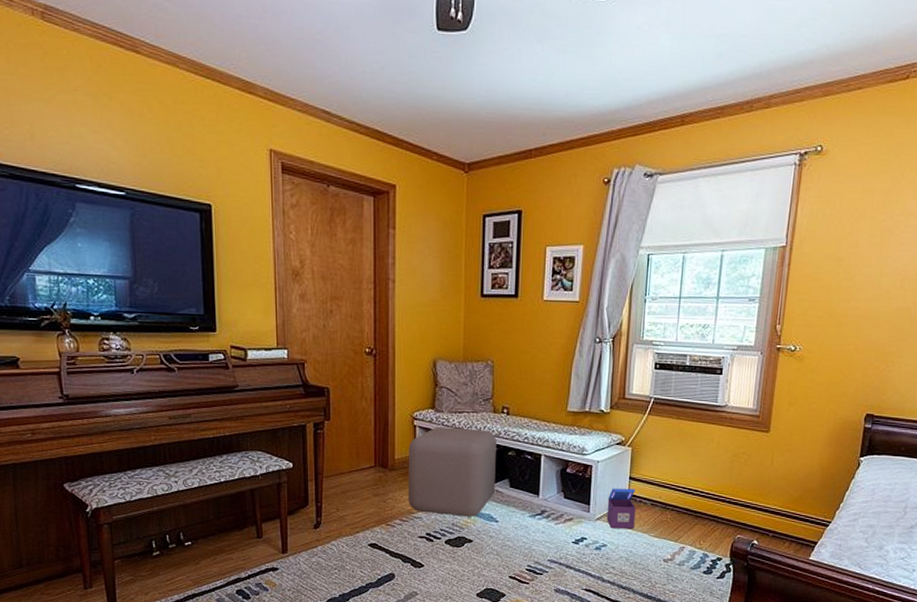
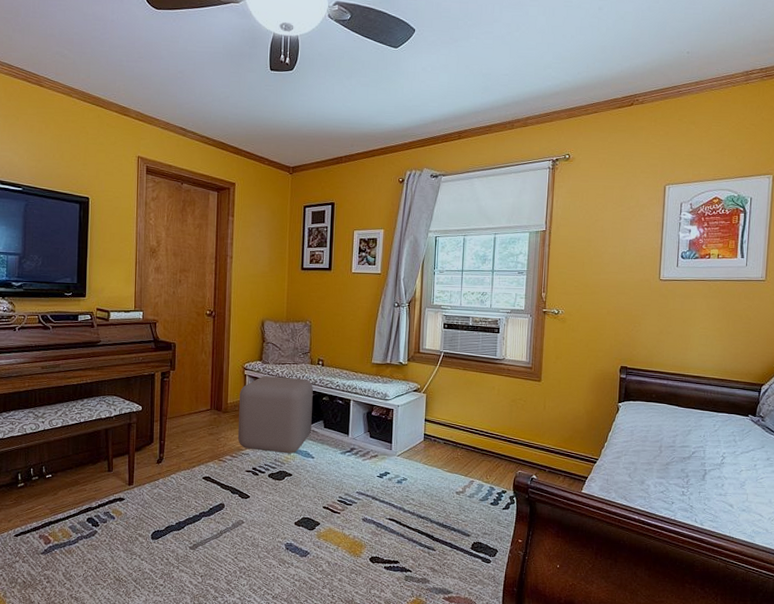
toy box: present [587,488,636,530] -> none [390,429,431,465]

